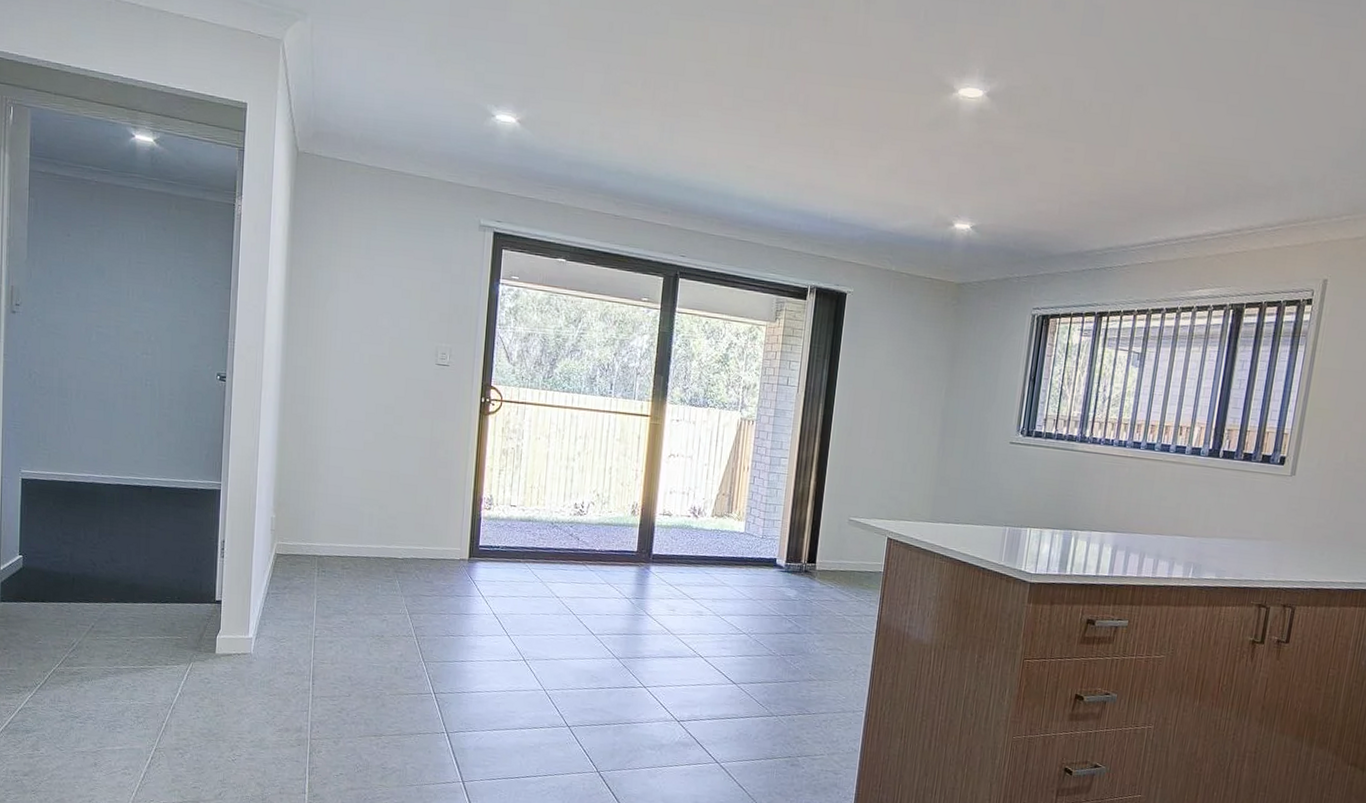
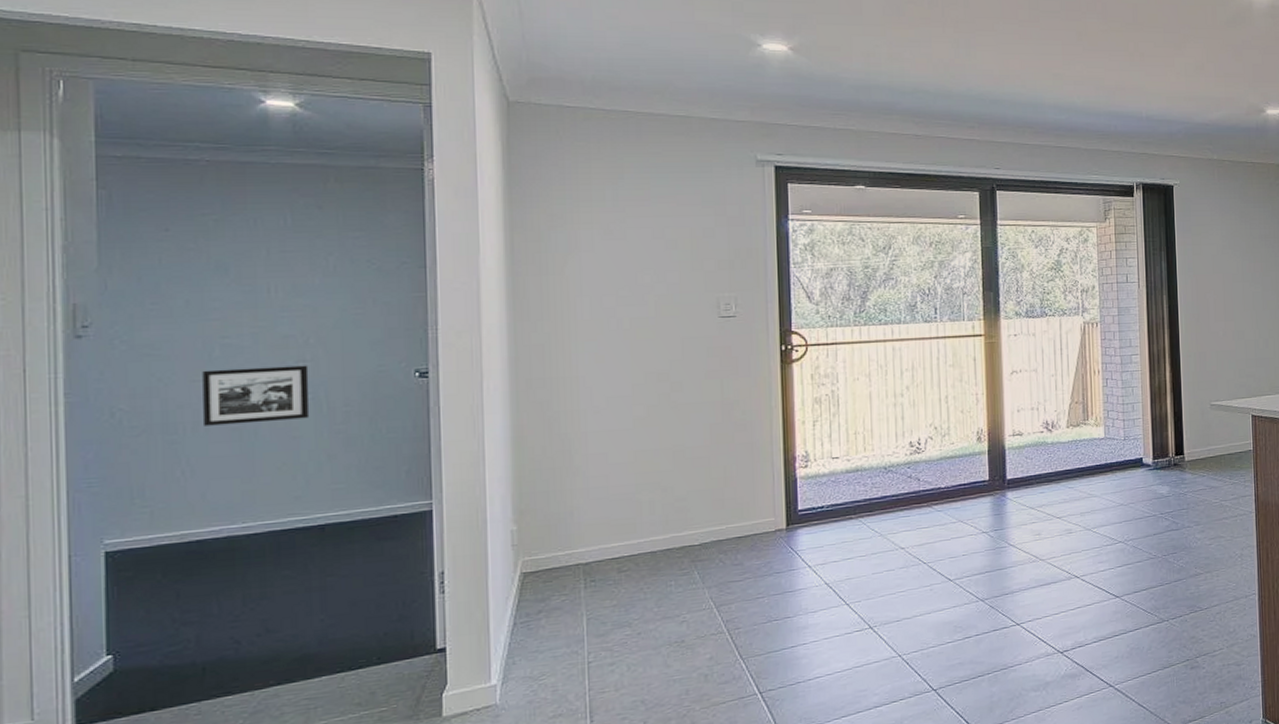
picture frame: none [83,350,149,400] -> present [202,365,310,426]

